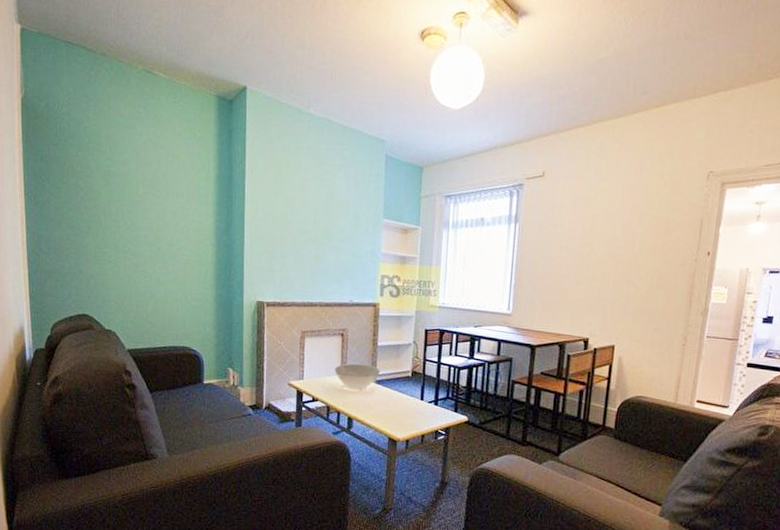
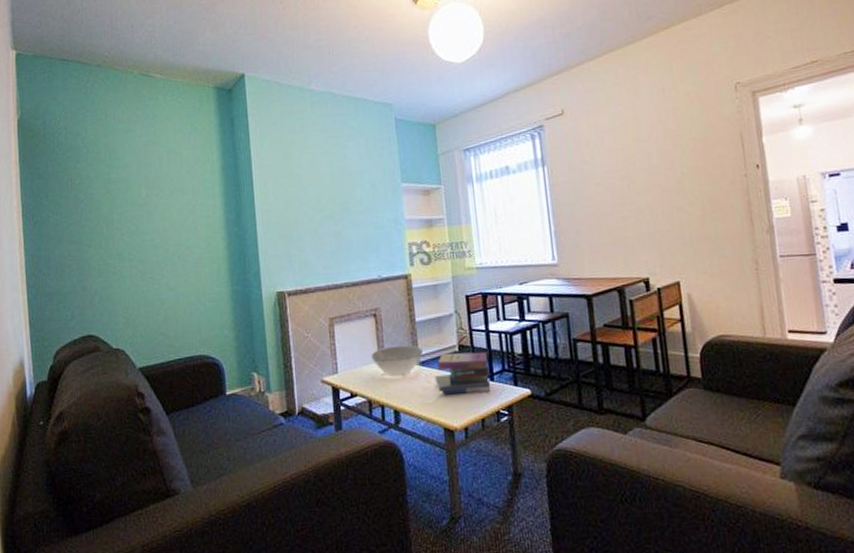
books: none [387,376,436,414] -> present [435,351,491,395]

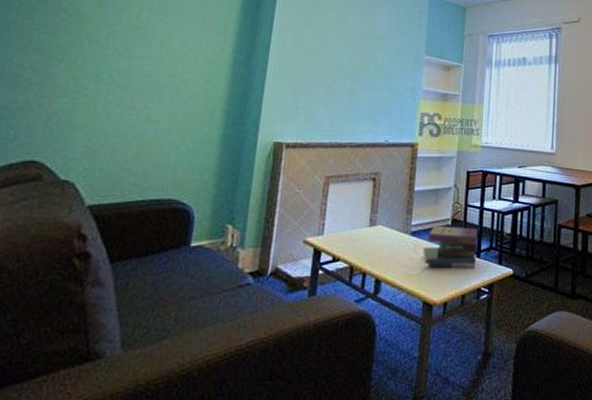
bowl: present [371,345,423,378] -> none [362,213,416,245]

